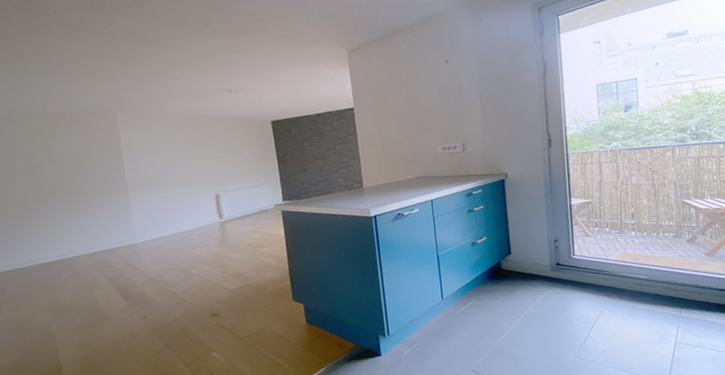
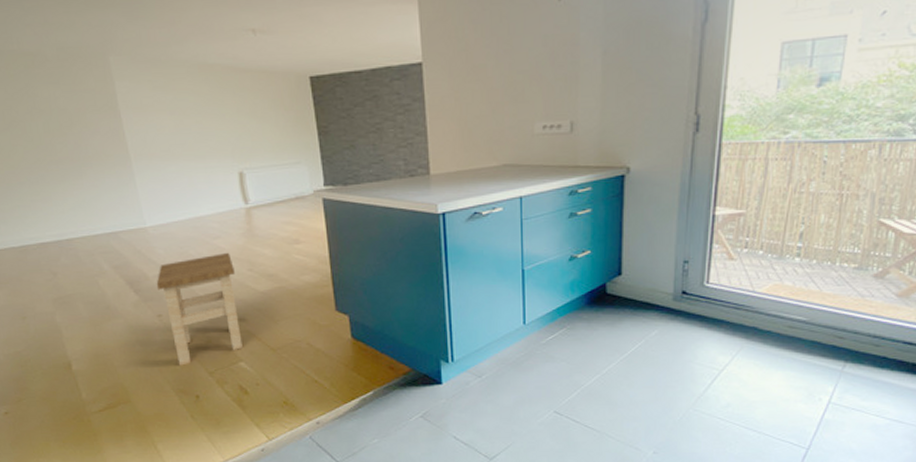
stool: none [143,258,215,361] -> present [156,252,243,366]

